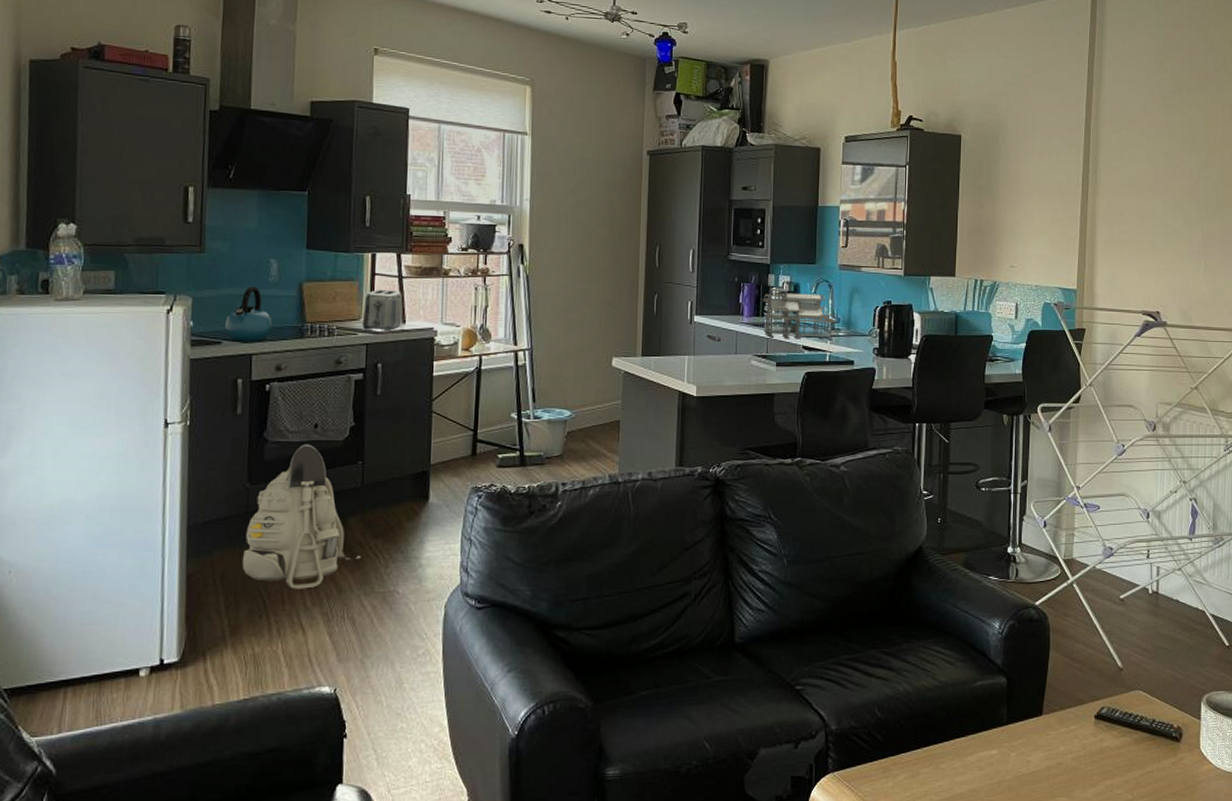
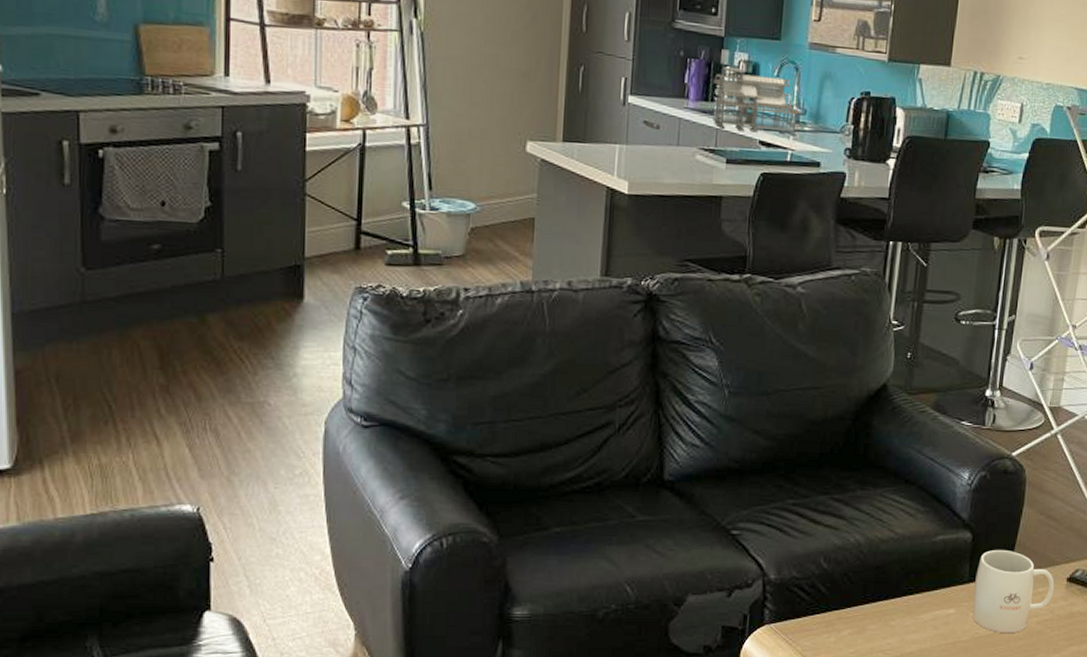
kettle: present [225,286,273,342] -> none [43,25,103,96]
backpack: present [242,444,361,589] -> none [80,224,224,394]
toaster: present [362,289,403,332] -> none [215,38,267,93]
mug: none [1013,691,1084,770] -> present [972,549,1055,633]

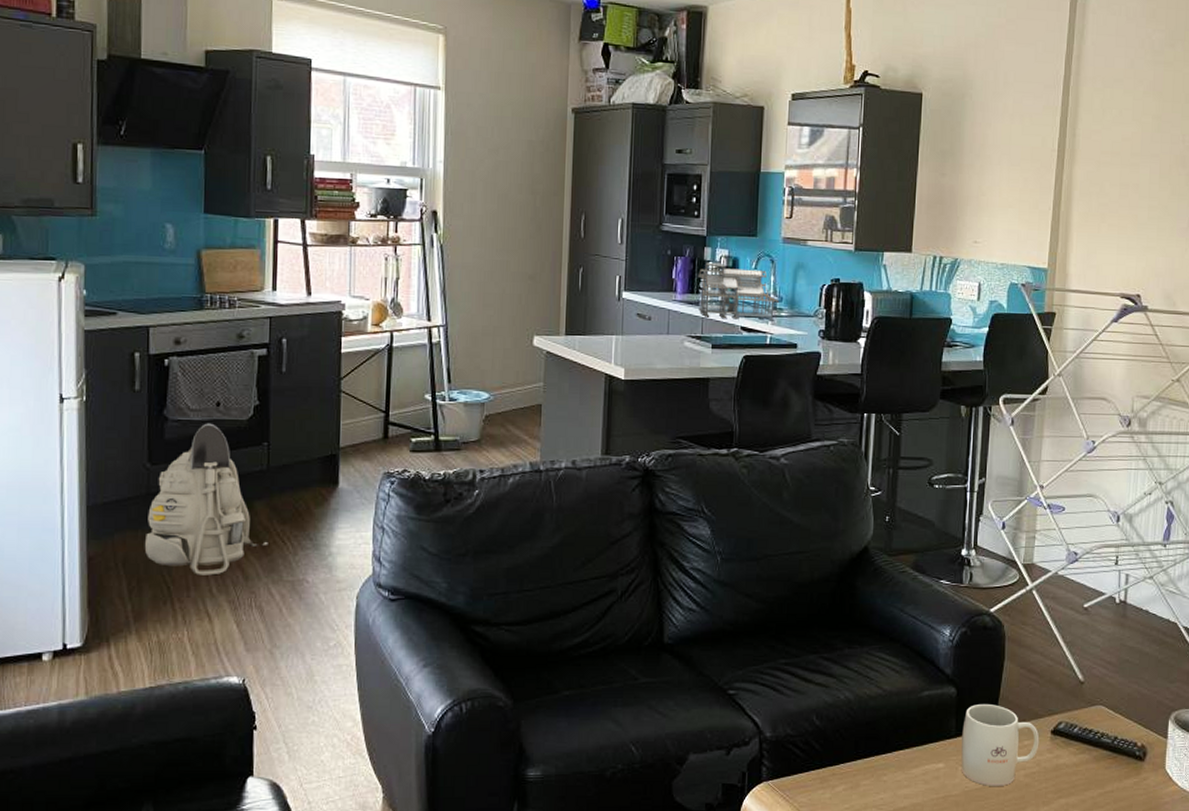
backpack: none [80,224,224,394] -> present [144,423,268,575]

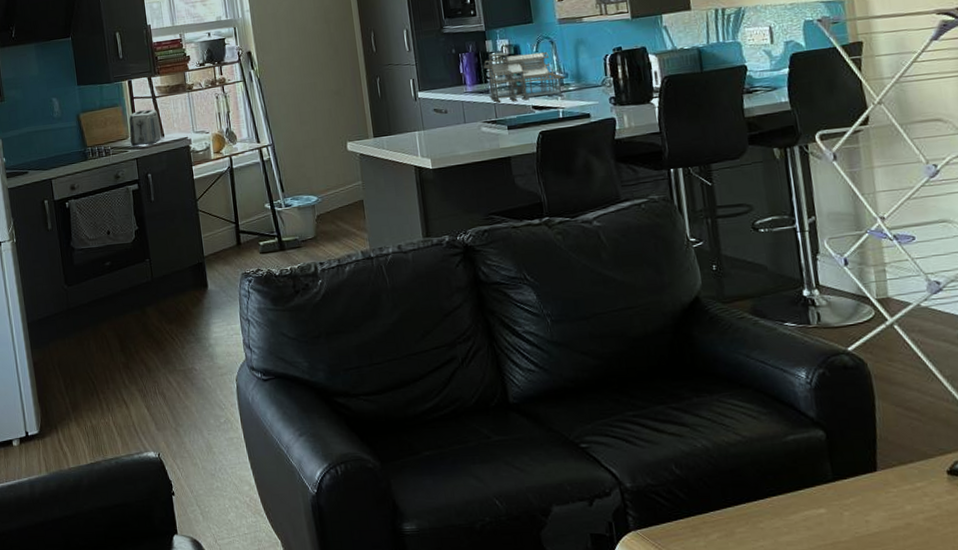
backpack: present [144,423,268,575] -> none [70,248,161,371]
toaster: none [265,258,308,304] -> present [129,109,162,147]
mug: present [961,703,1040,786] -> none [839,445,936,531]

